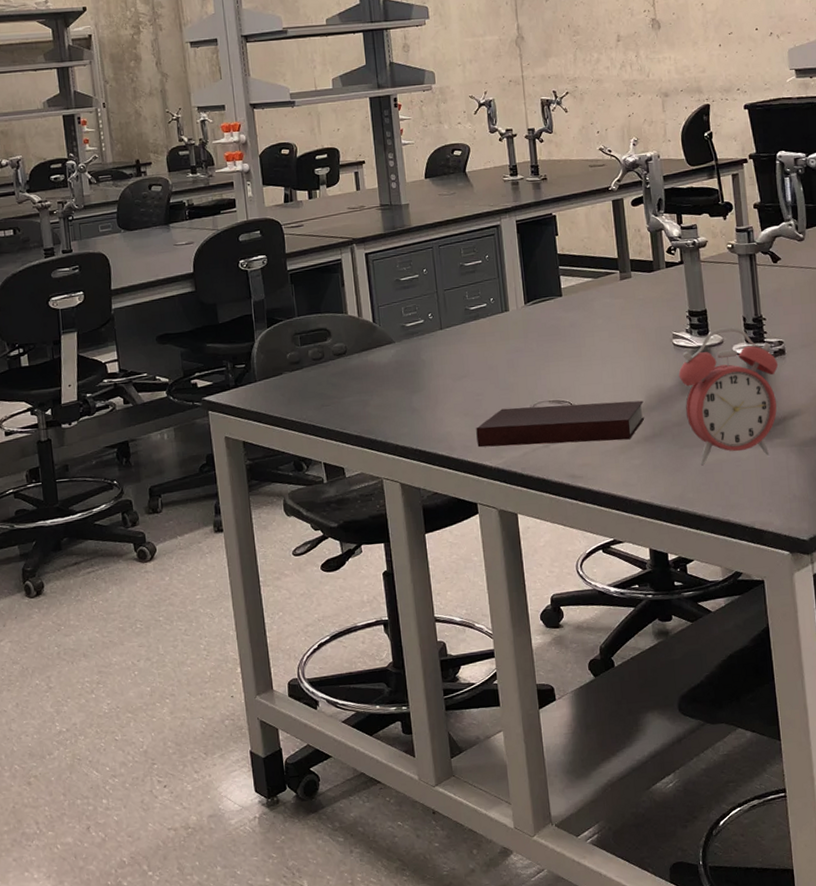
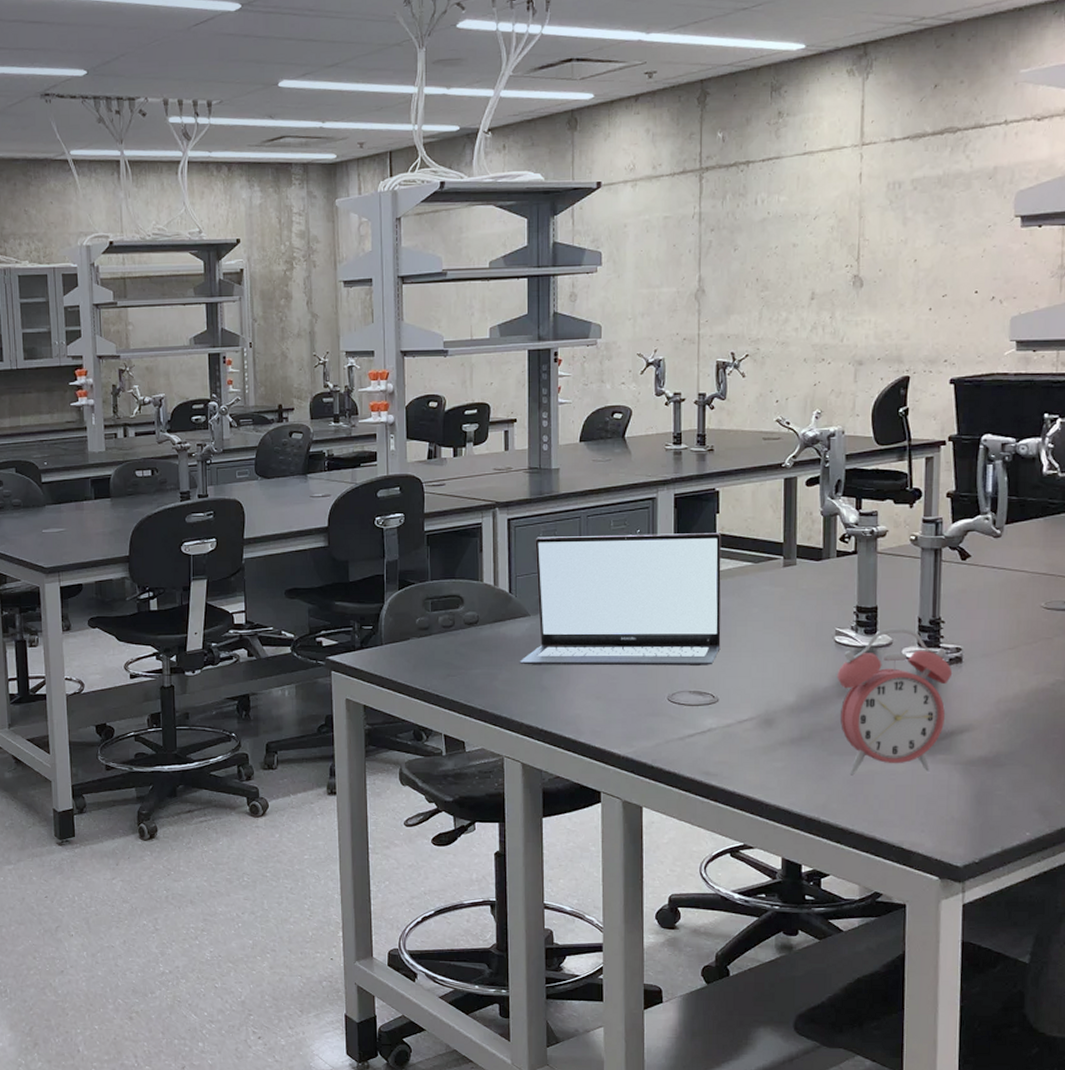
laptop: none [388,253,573,390] -> present [519,533,722,666]
notebook: present [476,400,645,448] -> none [607,695,794,740]

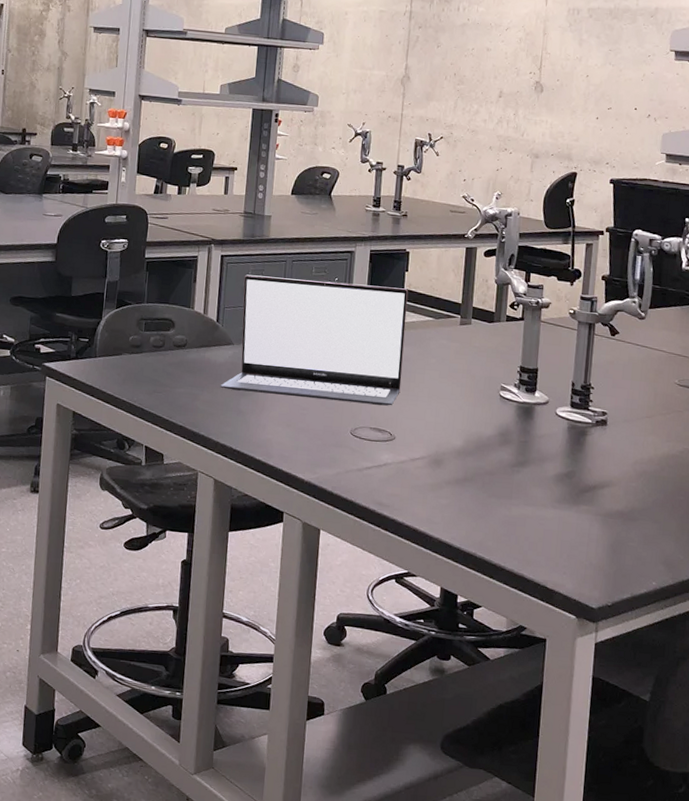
alarm clock: present [837,628,953,776] -> none [499,388,598,520]

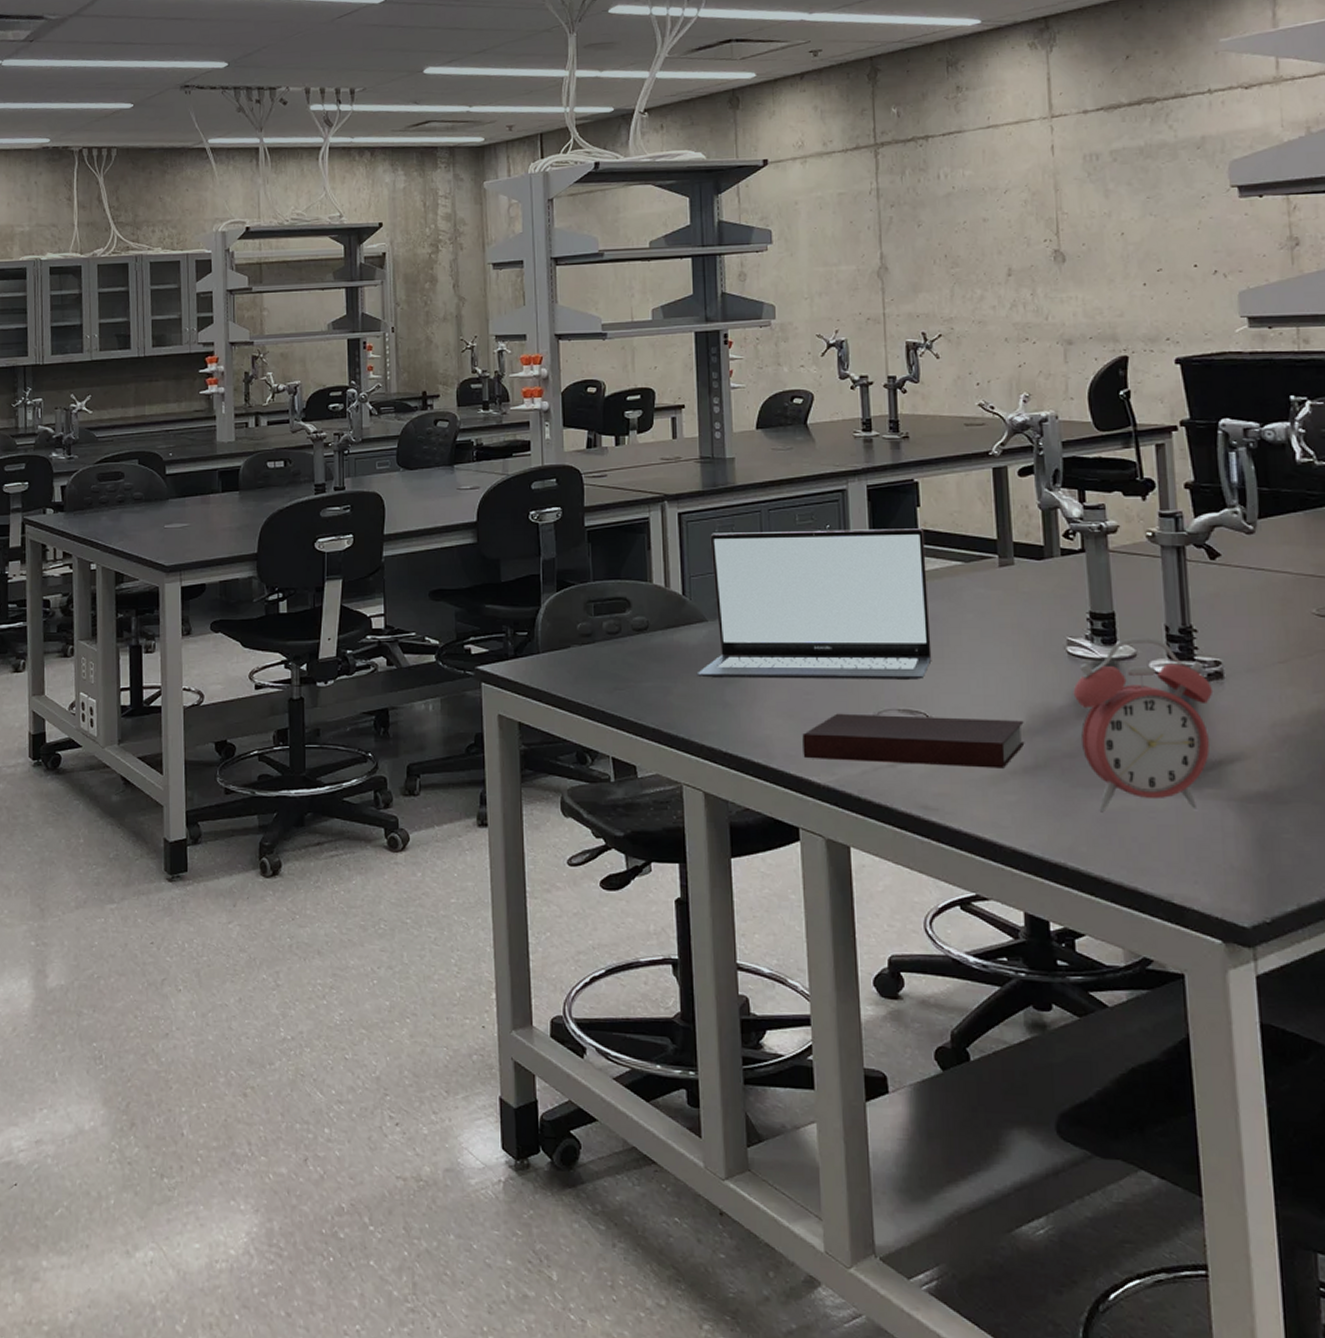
notebook: none [294,426,461,479] -> present [802,713,1025,769]
alarm clock: none [499,388,598,520] -> present [1073,638,1214,813]

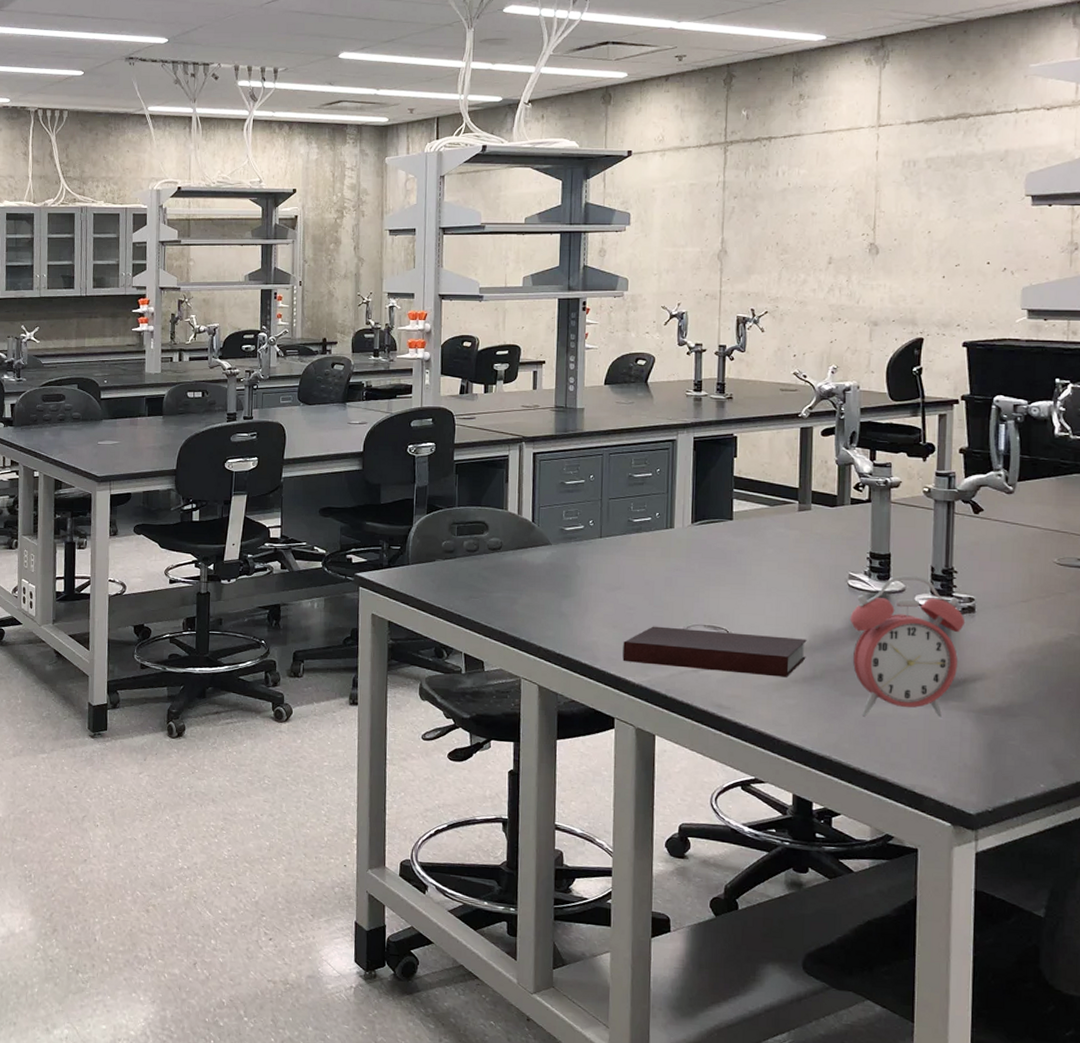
laptop: present [696,528,932,680] -> none [539,471,739,601]

